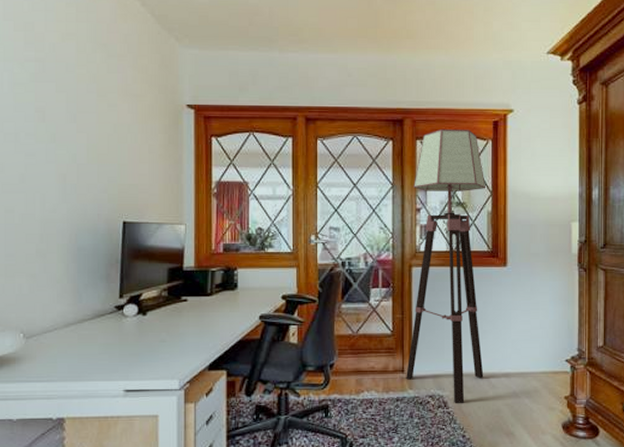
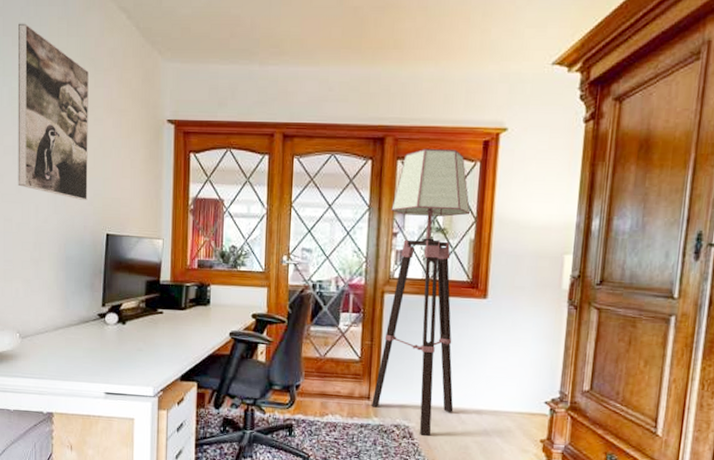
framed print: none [20,8,101,187] -> present [17,23,89,200]

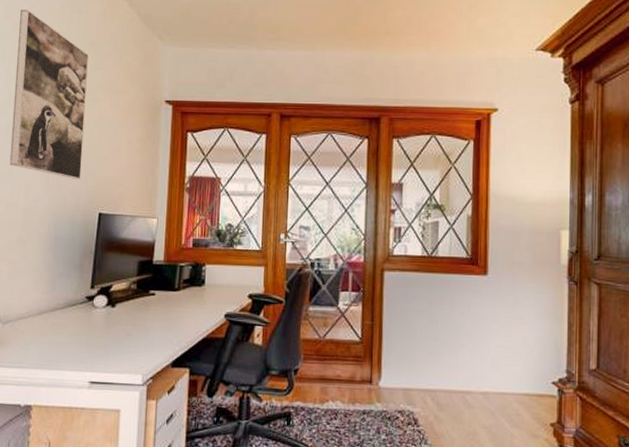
floor lamp: present [372,148,471,436] -> none [374,127,467,422]

